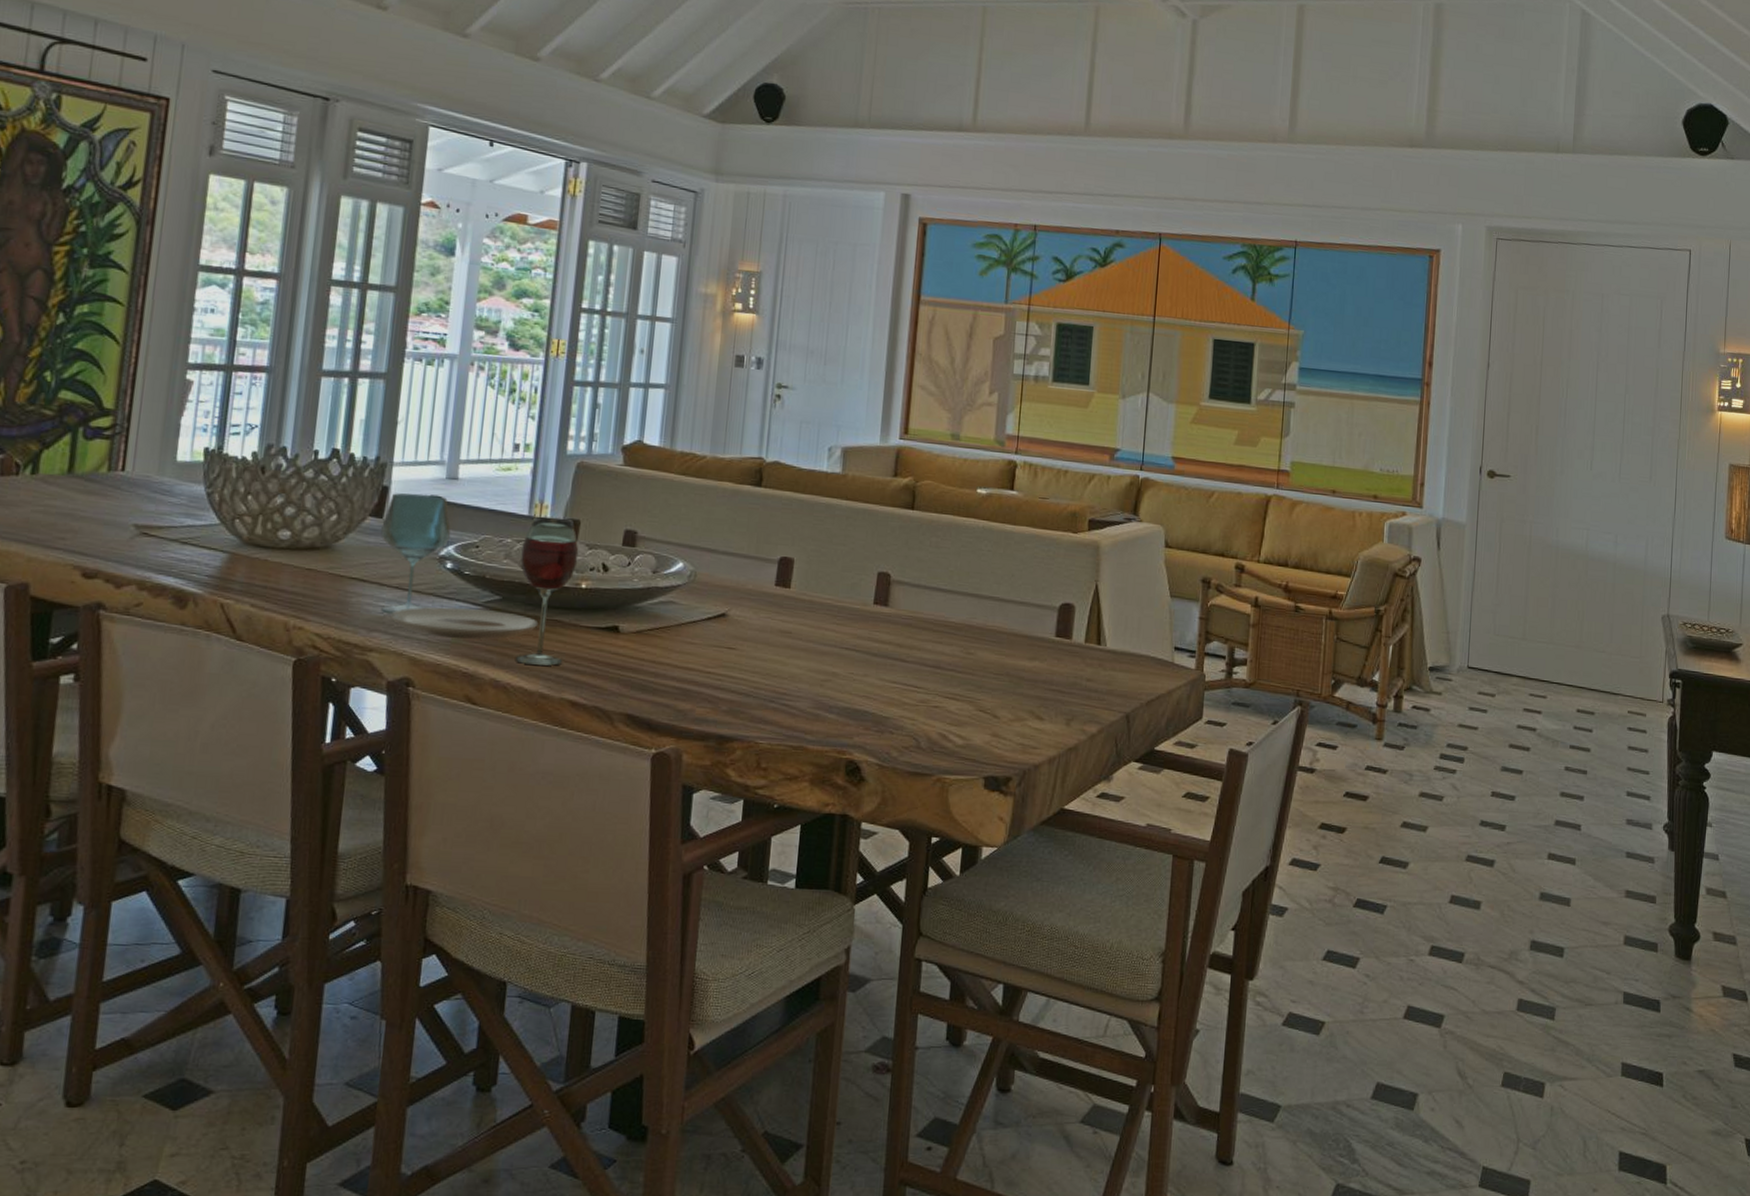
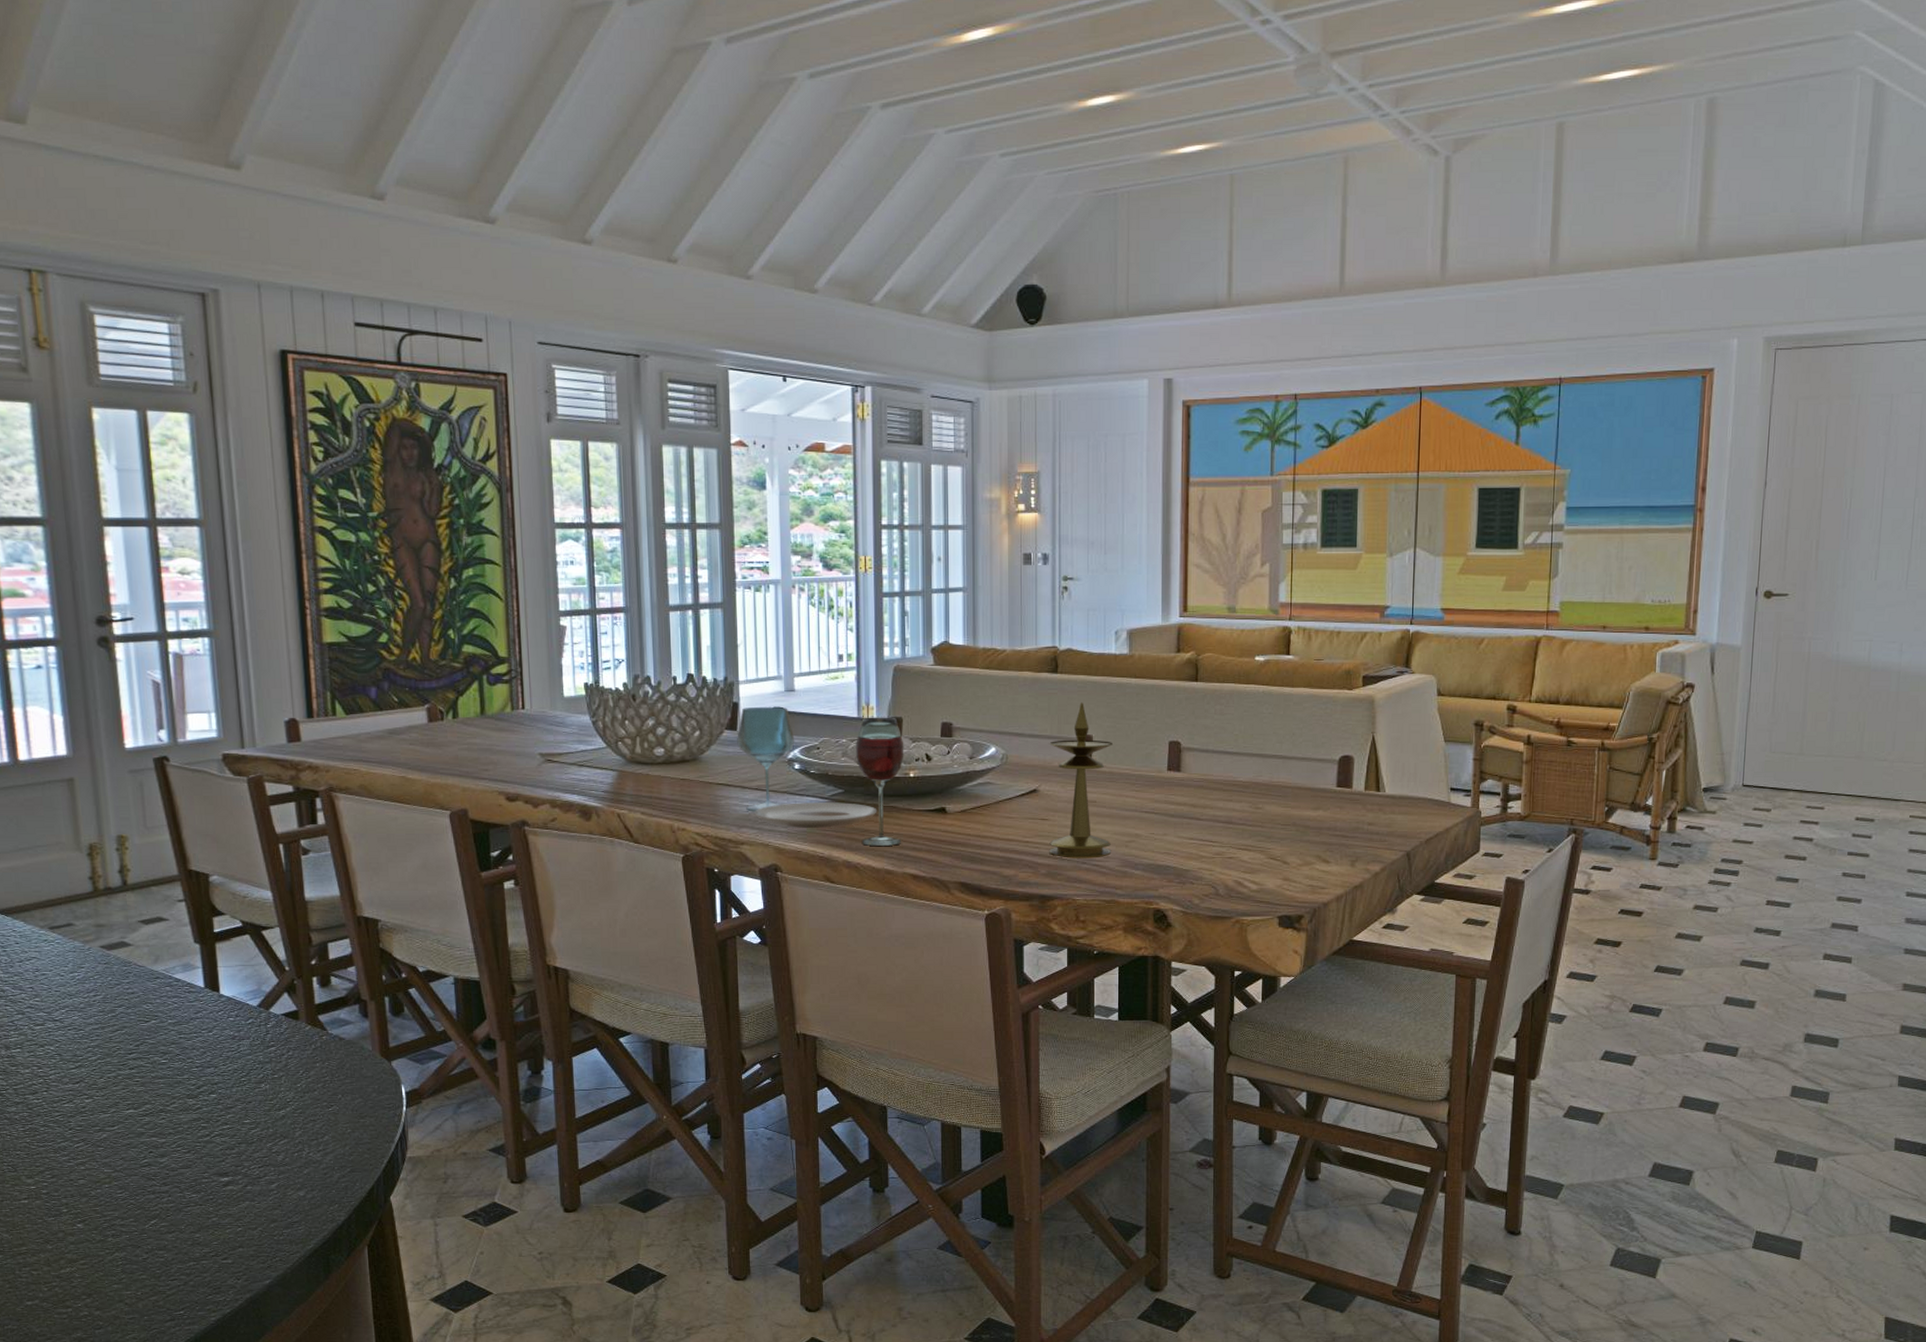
candlestick: none [733,521,817,697] -> present [1049,702,1114,858]

